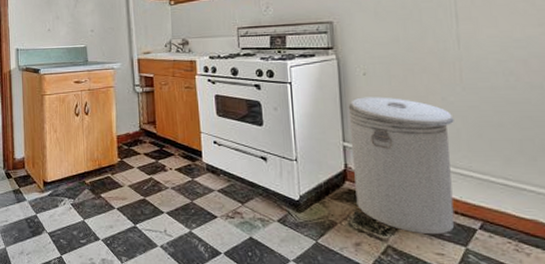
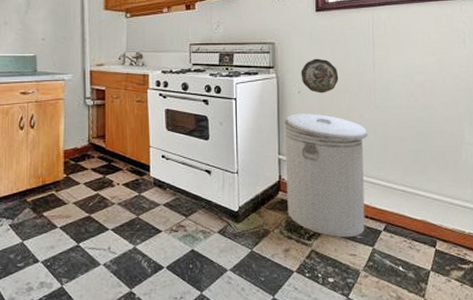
decorative plate: none [365,36,414,75] -> present [301,58,339,93]

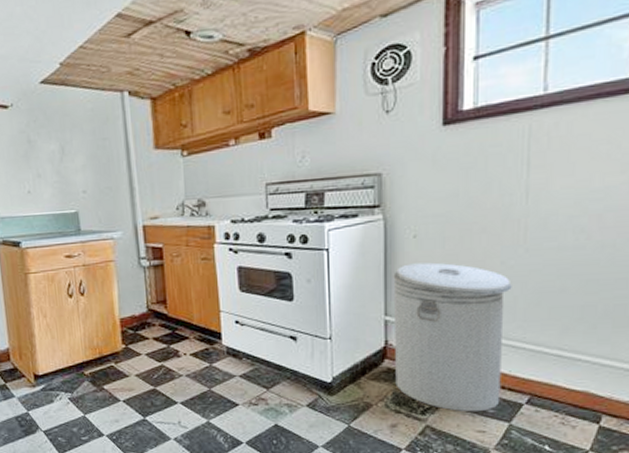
decorative plate: present [301,58,339,93] -> none [418,190,473,237]

